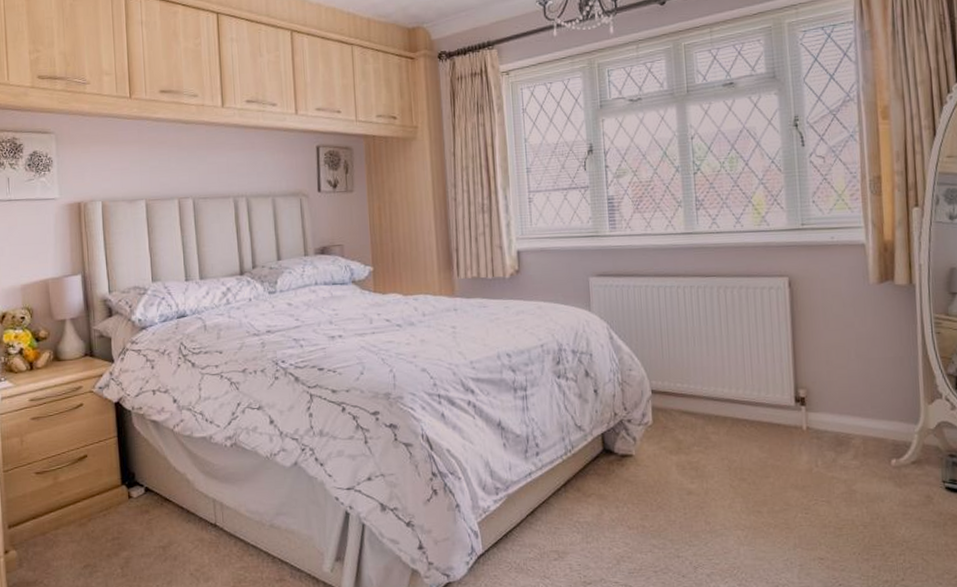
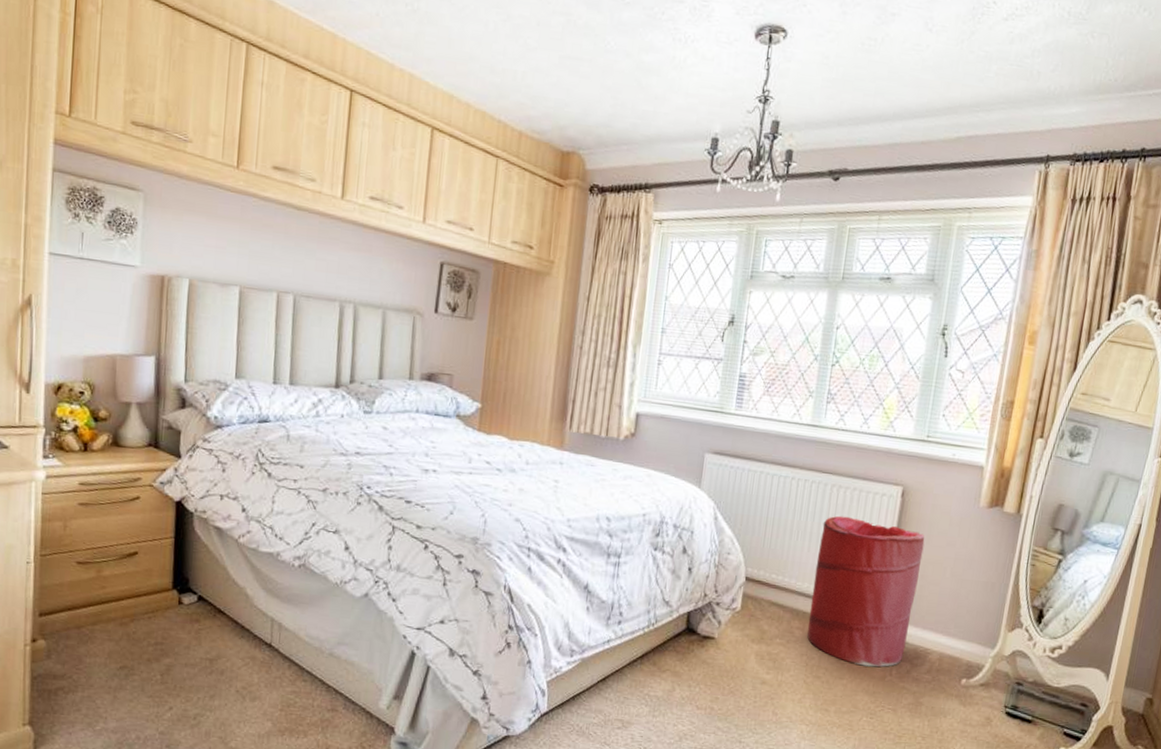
laundry hamper: none [716,315,826,462] -> present [807,515,925,667]

